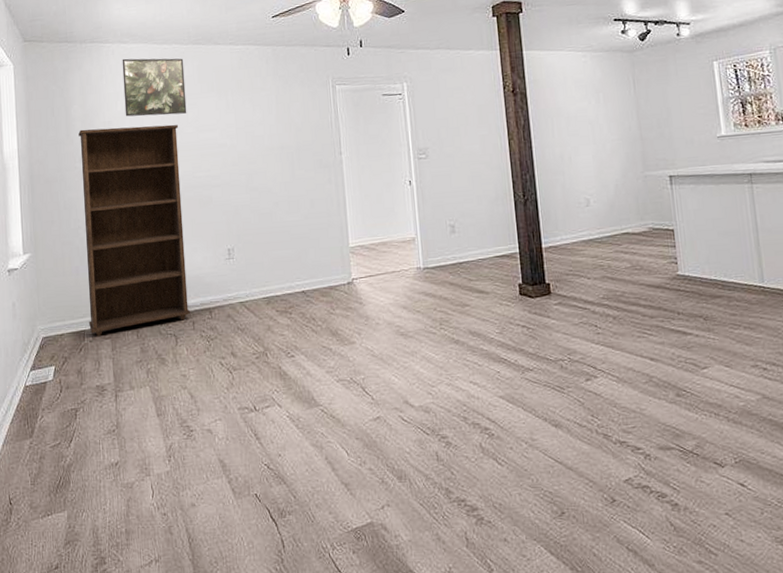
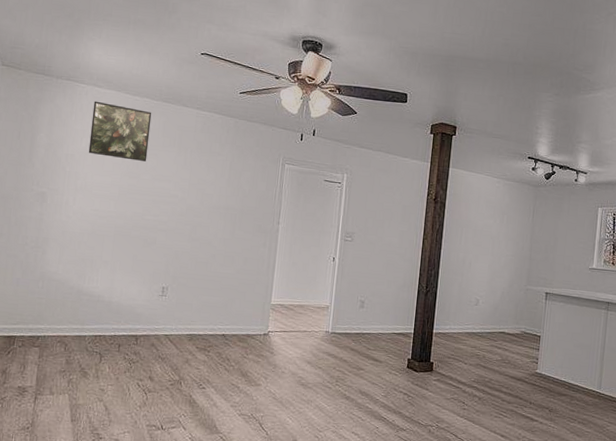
bookcase: present [78,124,191,337] -> none [20,156,137,344]

